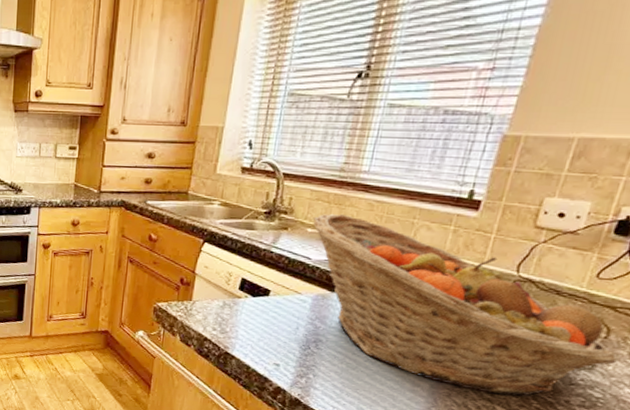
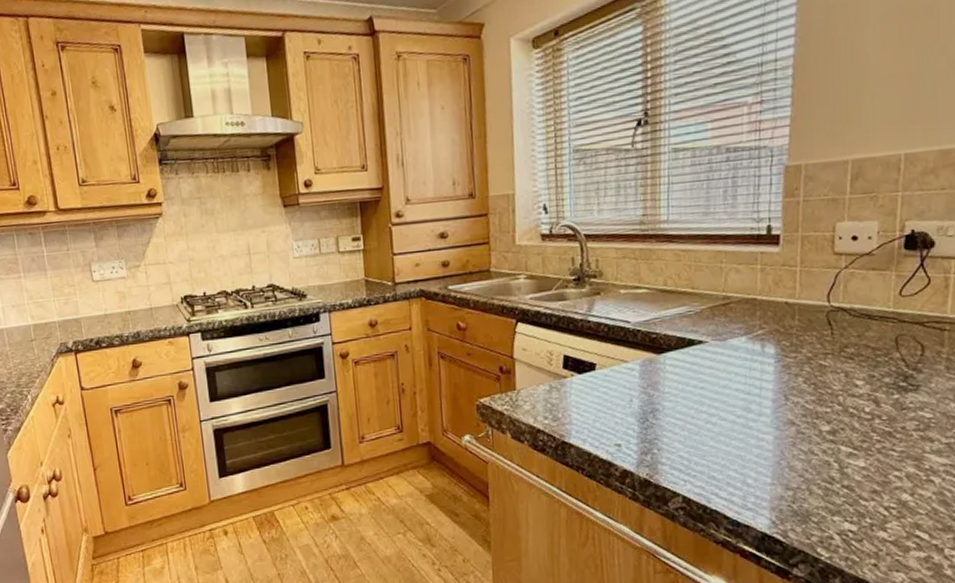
fruit basket: present [312,213,617,397] -> none [623,268,937,434]

